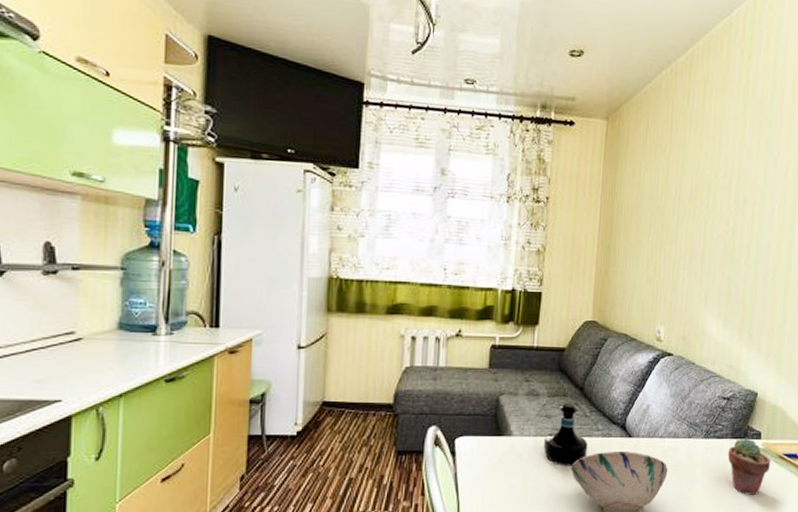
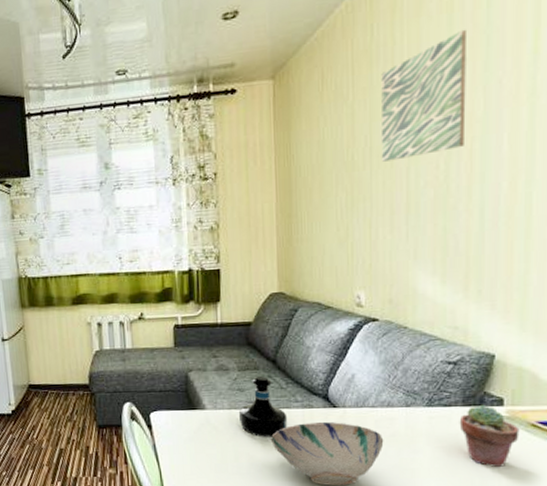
wall art: none [686,112,756,212] -> present [381,29,466,162]

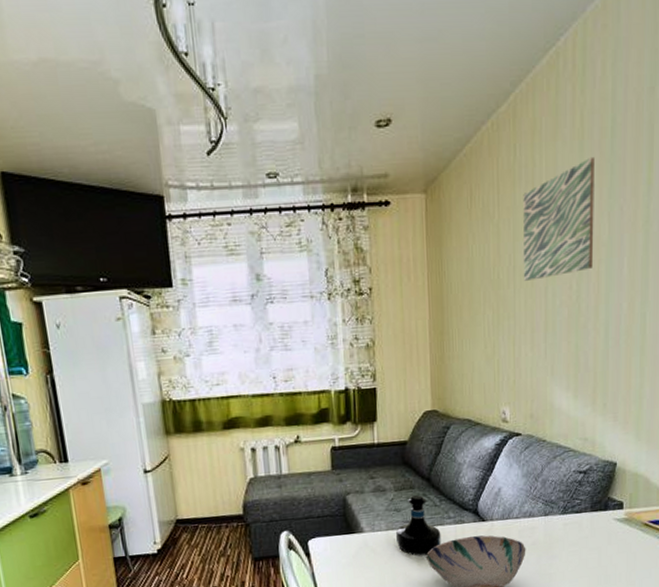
potted succulent: present [459,404,520,467] -> none [588,508,635,566]

